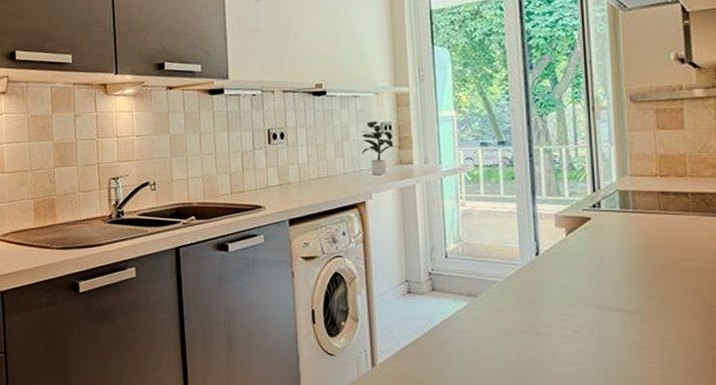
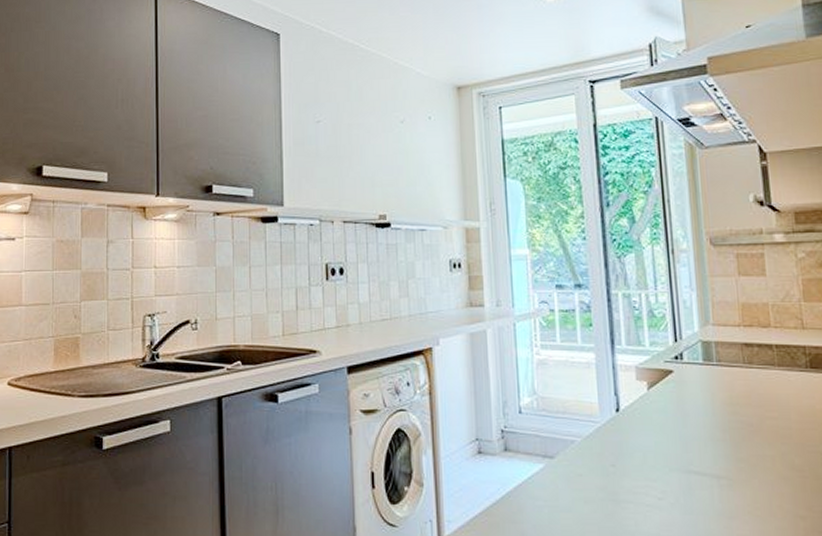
potted plant: present [361,121,402,176] -> none [428,257,472,319]

